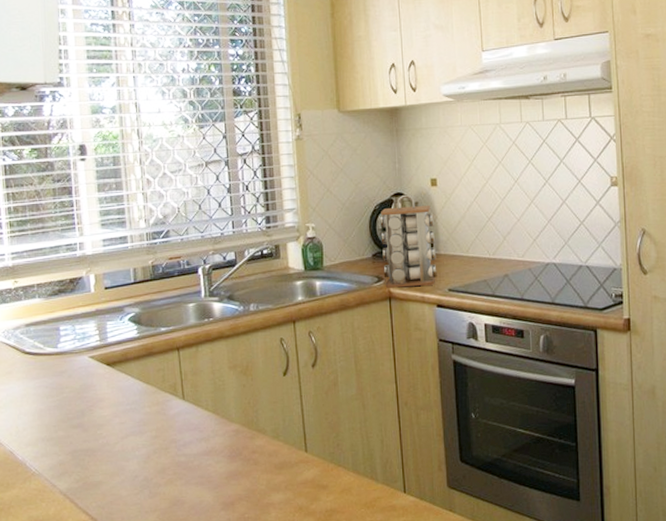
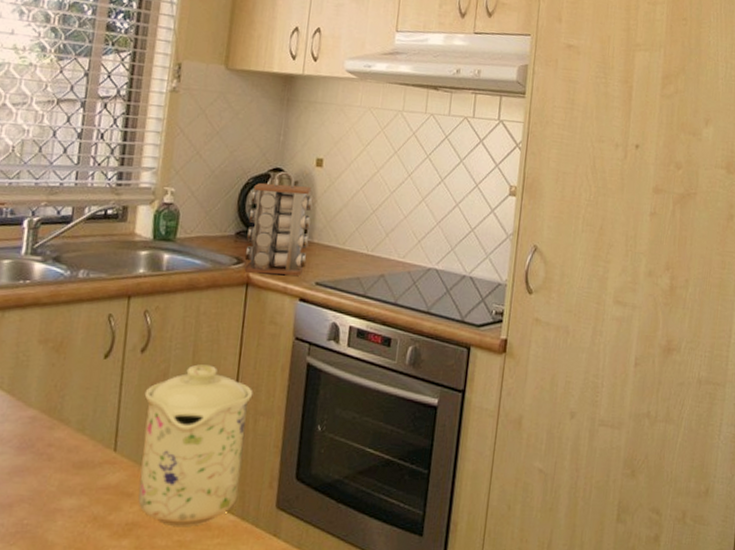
mug: none [321,372,414,509] -> present [137,364,253,526]

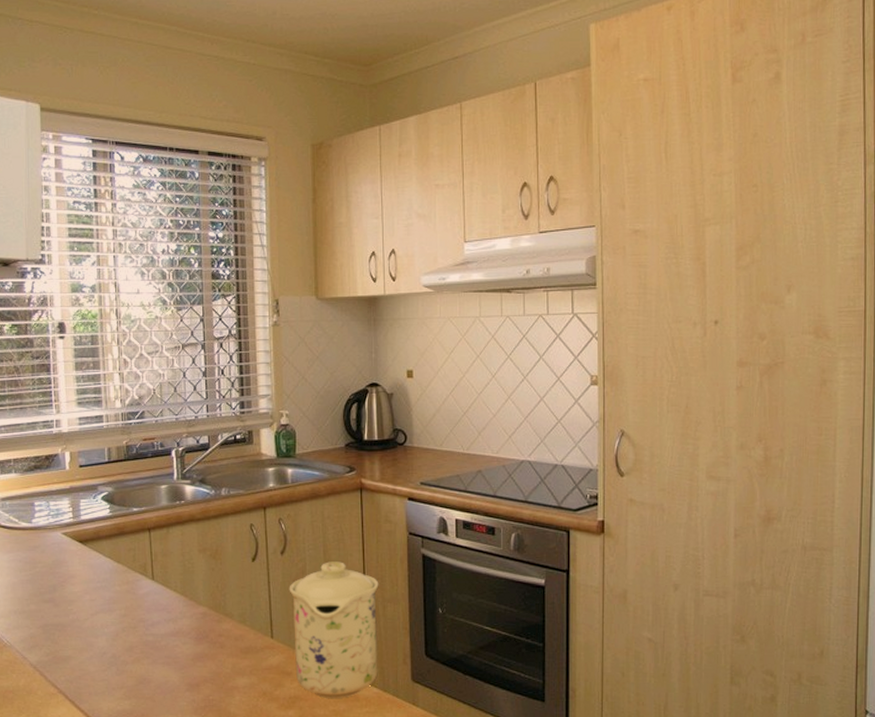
spice rack: present [244,171,313,277] -> none [354,385,410,480]

